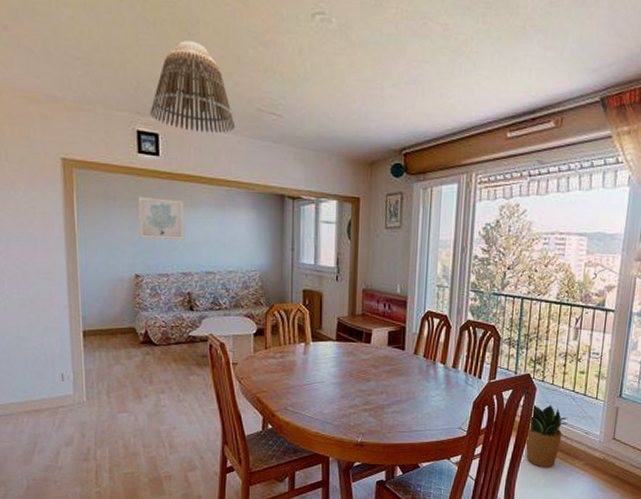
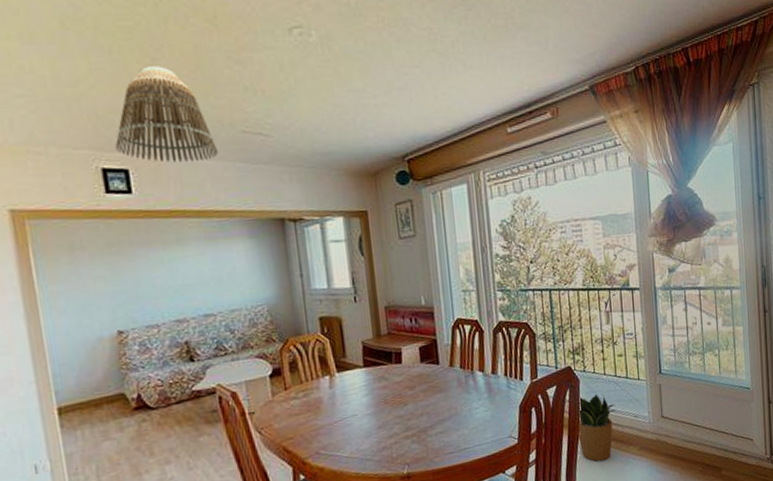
wall art: present [138,197,185,240] -> none [111,239,174,289]

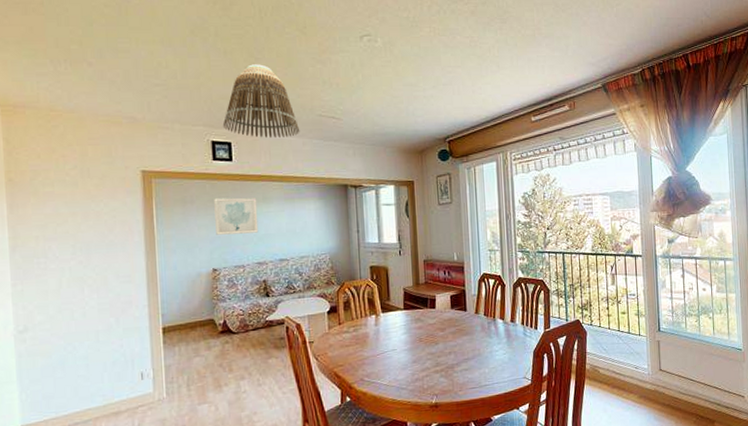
wall art: none [111,239,174,289] -> present [214,197,259,235]
potted plant: present [577,394,616,462] -> none [584,346,618,406]

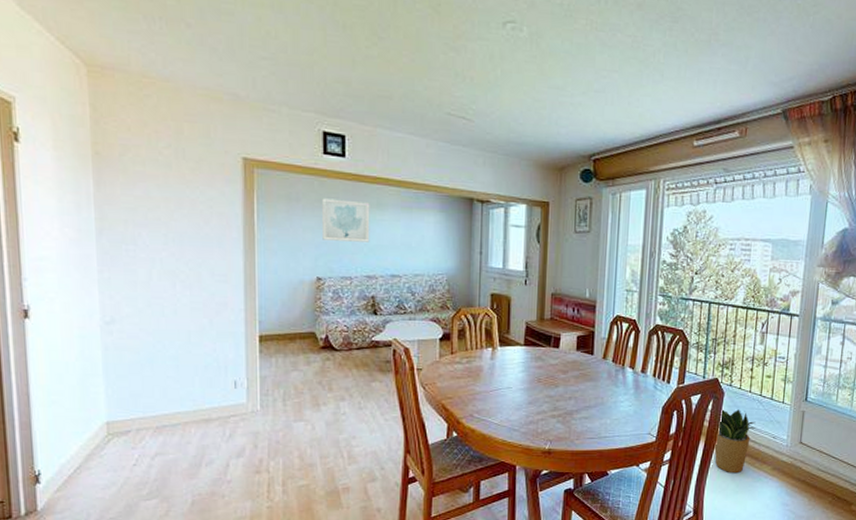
lamp shade: present [222,64,300,139] -> none [336,44,425,137]
potted plant: none [584,346,618,406] -> present [714,408,756,474]

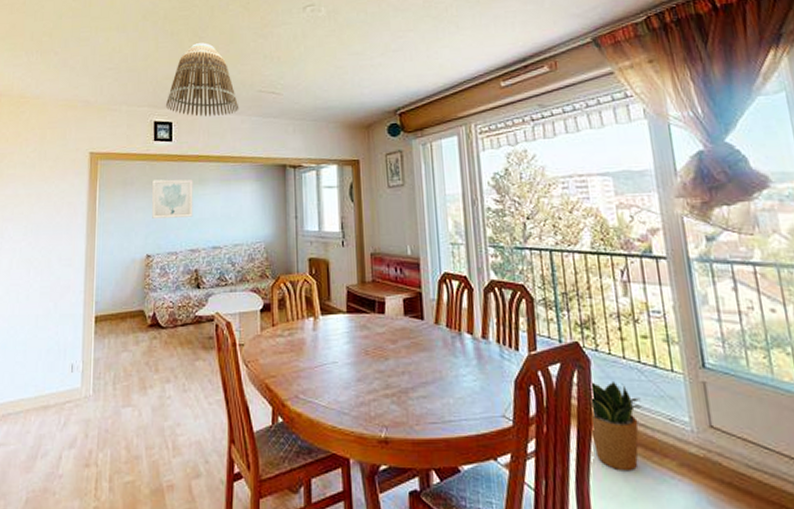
lamp shade: none [336,44,425,137] -> present [165,43,239,117]

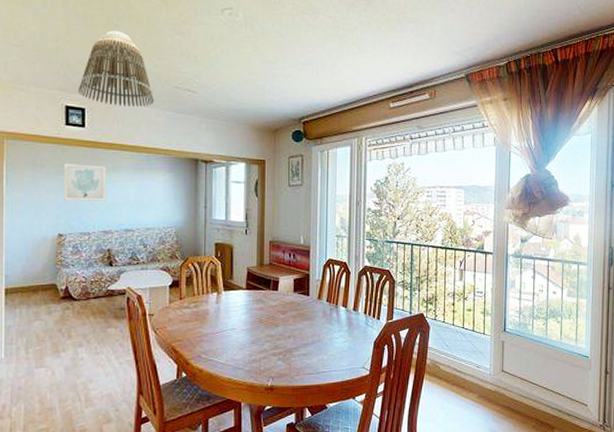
potted plant: present [588,380,642,472] -> none [424,341,460,403]

